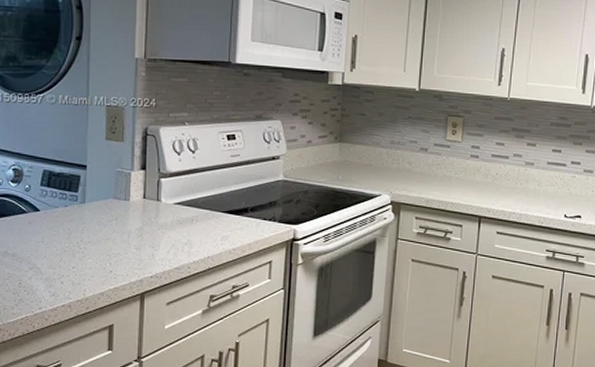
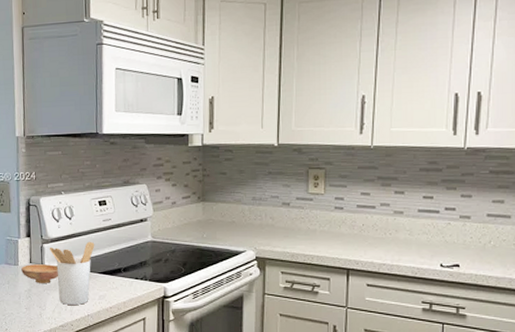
bowl: none [133,200,176,221] -> present [21,264,58,283]
utensil holder: none [167,177,220,246] -> present [49,241,95,305]

